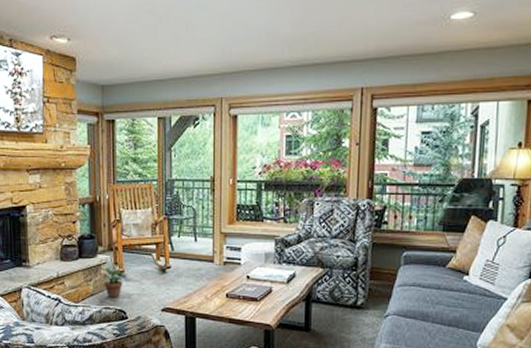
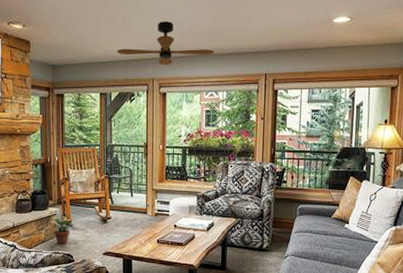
ceiling fan: none [178,27,298,81] -> present [117,21,215,65]

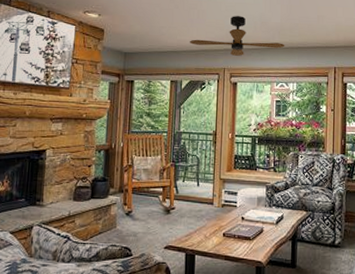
potted plant: present [48,215,73,244] -> none [108,205,134,236]

